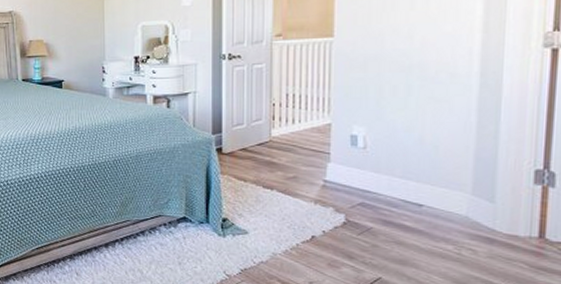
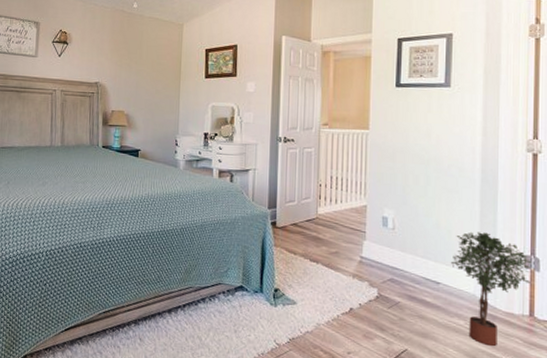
potted tree: none [438,146,545,272] -> present [451,231,532,346]

